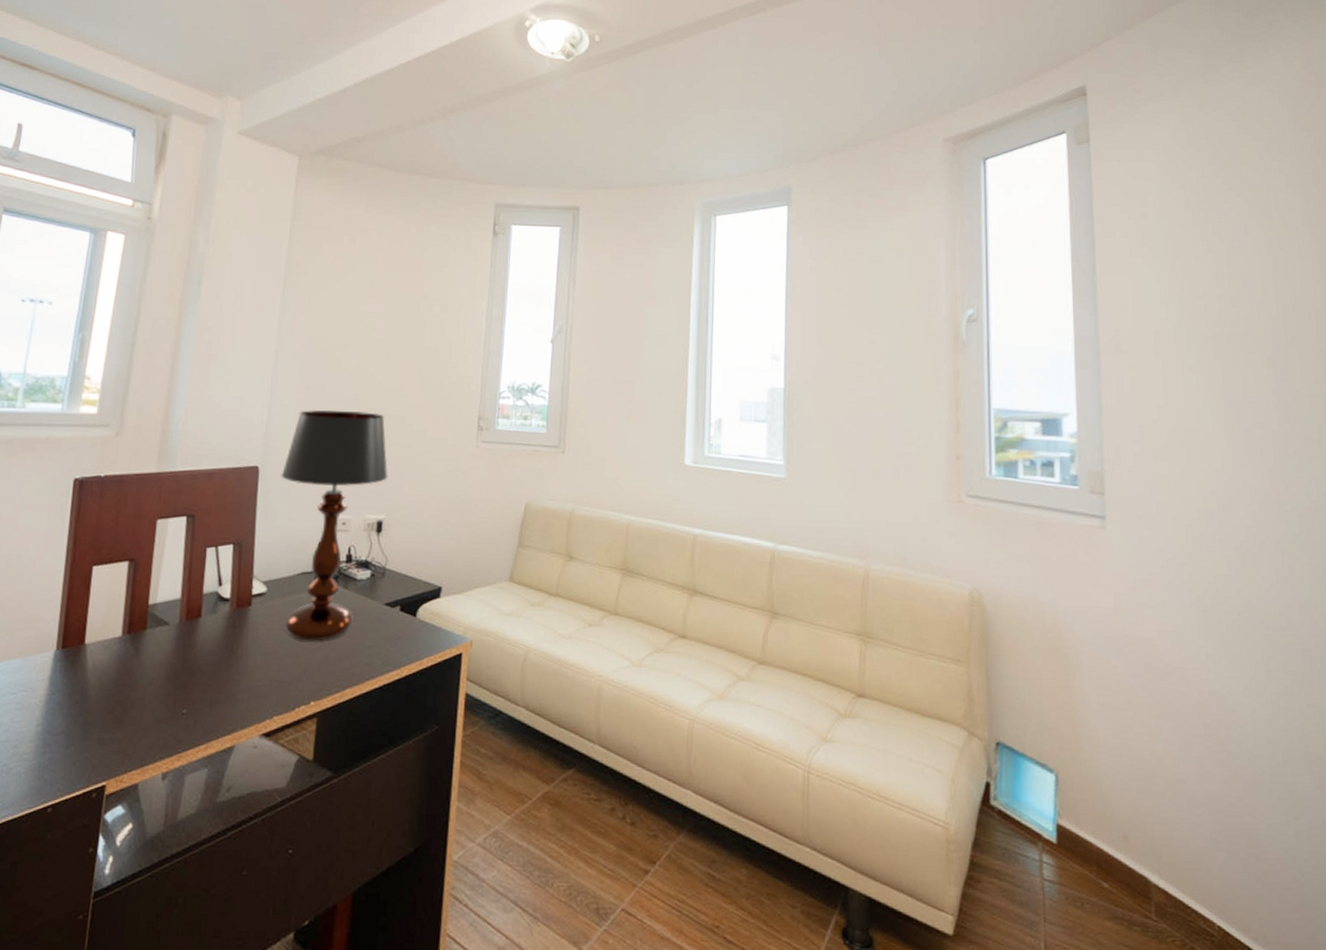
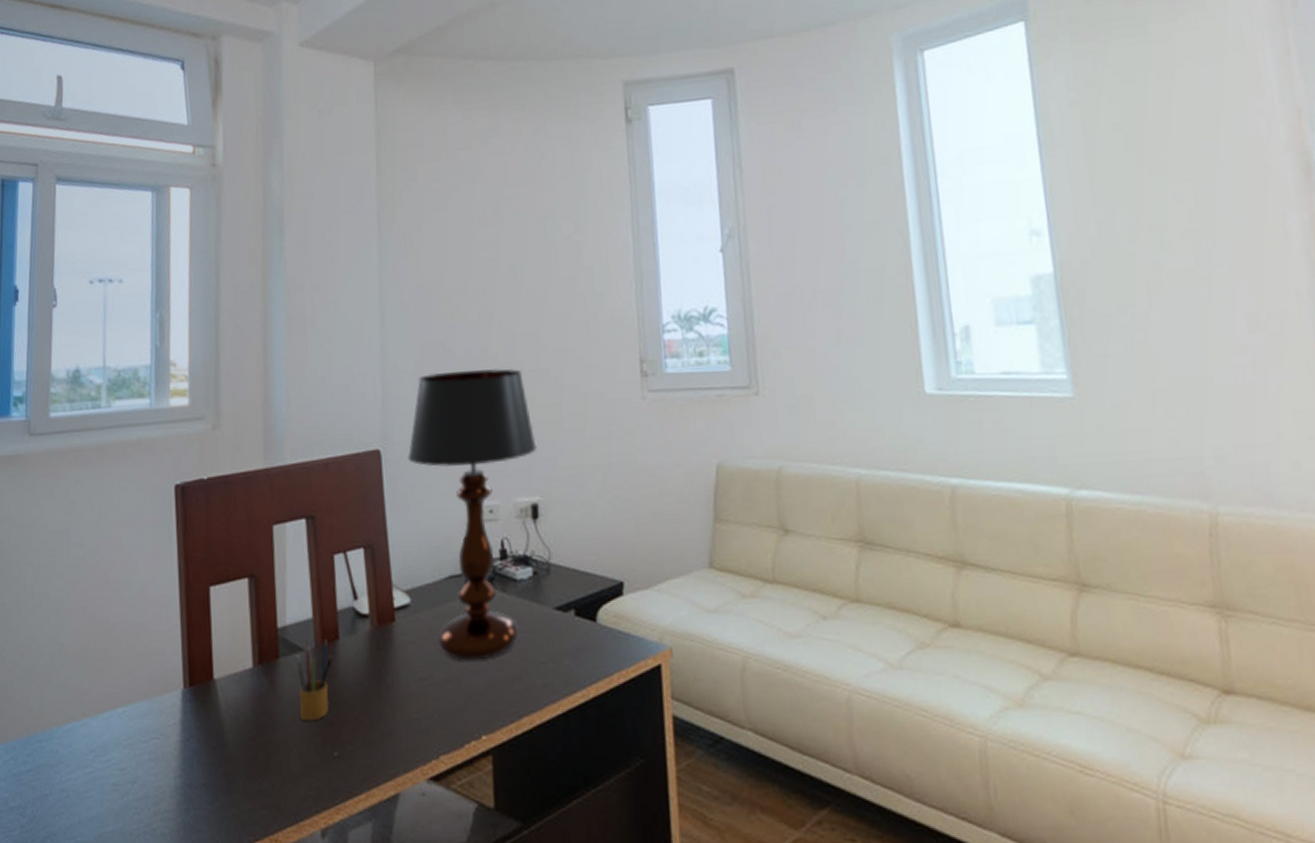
pencil box: none [157,617,194,683] -> present [296,639,333,721]

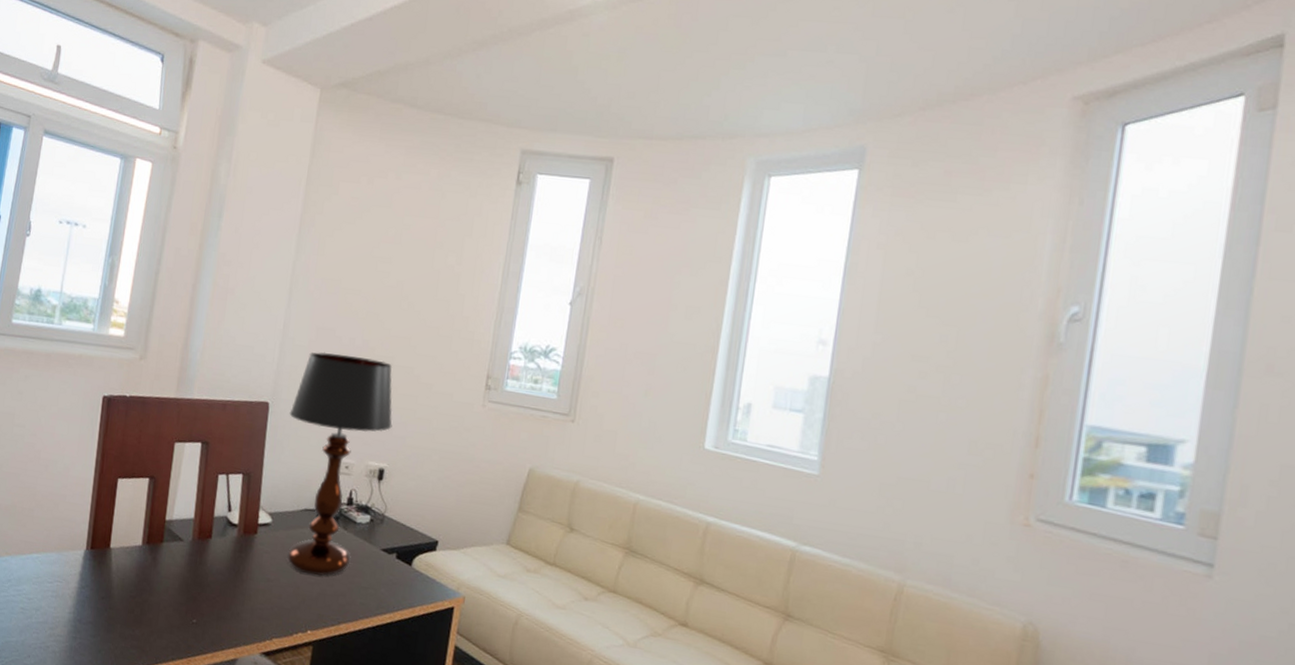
pencil box: present [296,639,333,721] -> none [171,535,205,594]

